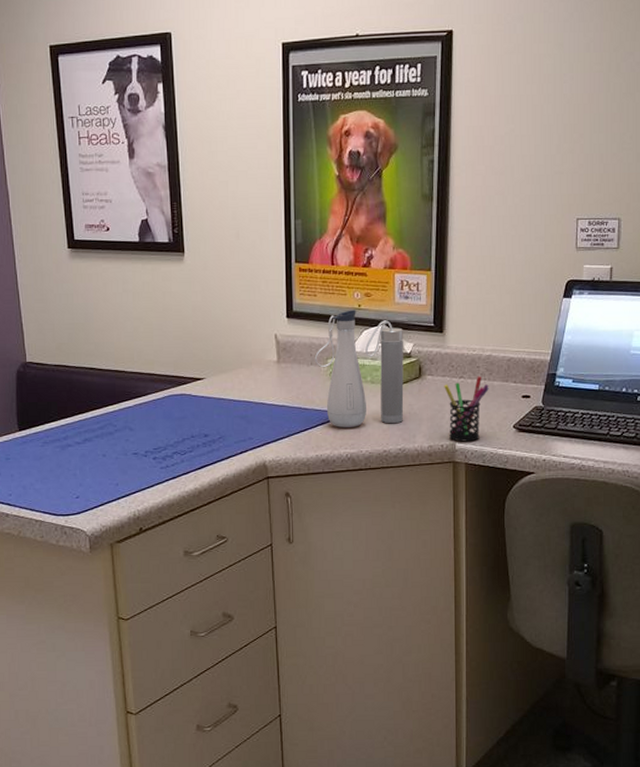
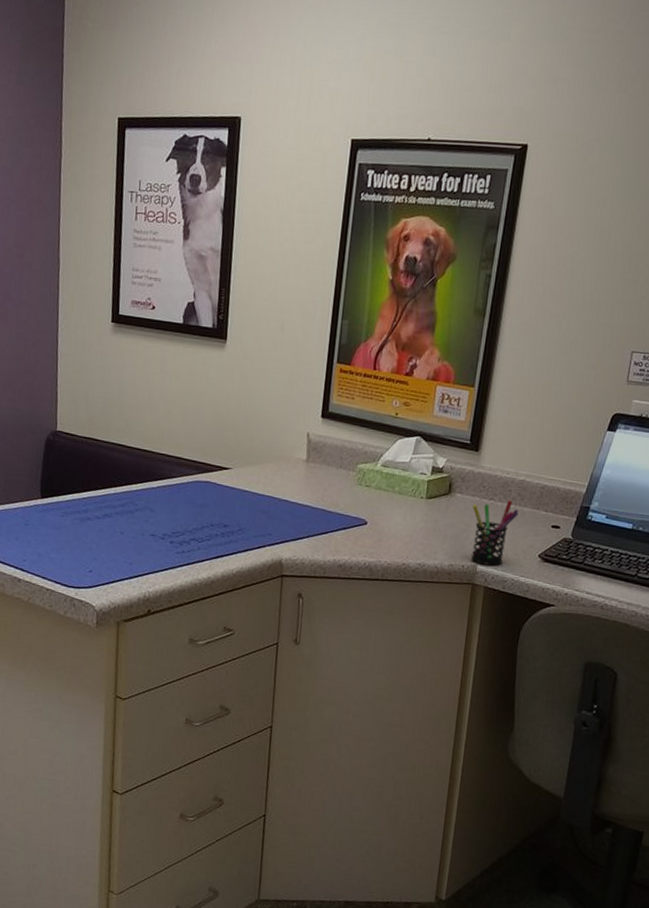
water bottle: present [314,310,404,428] -> none [344,417,438,538]

